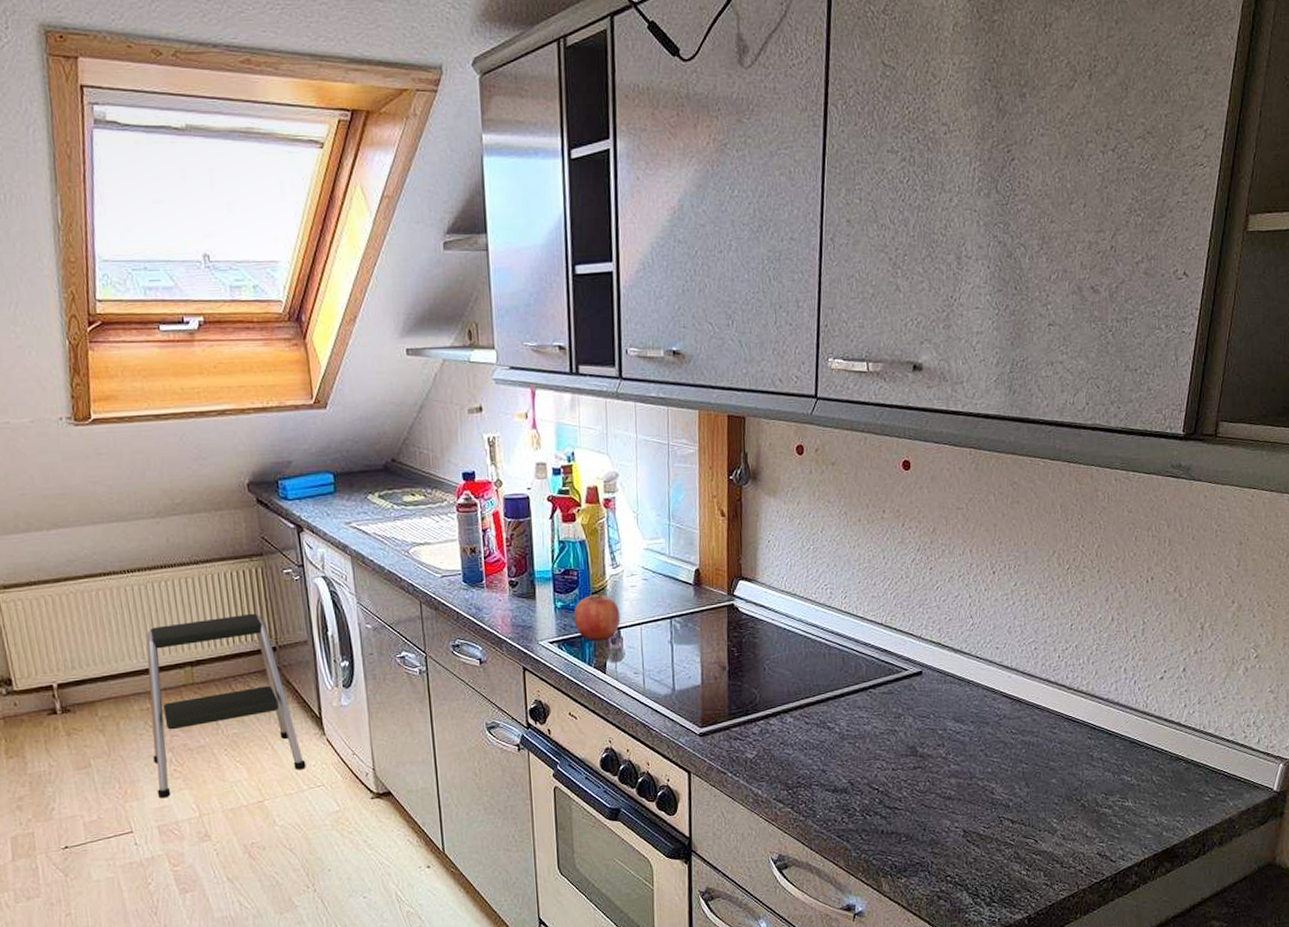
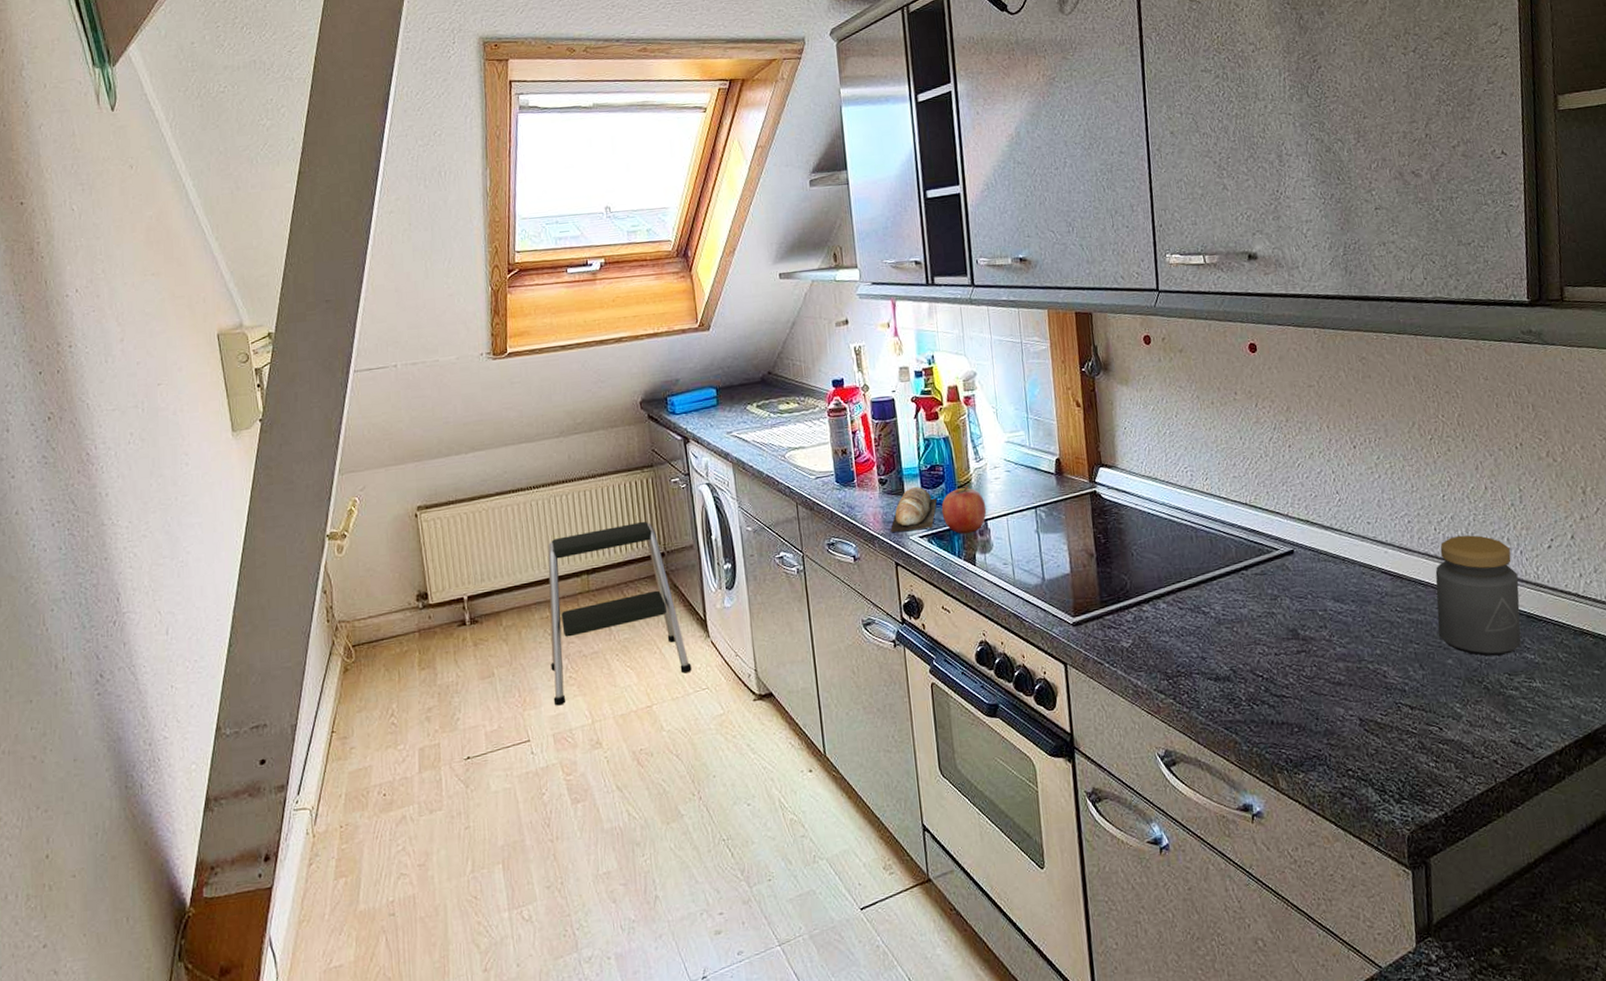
bread loaf: none [518,591,569,636] -> present [890,487,937,532]
jar: none [1048,663,1128,777] -> present [1435,535,1521,656]

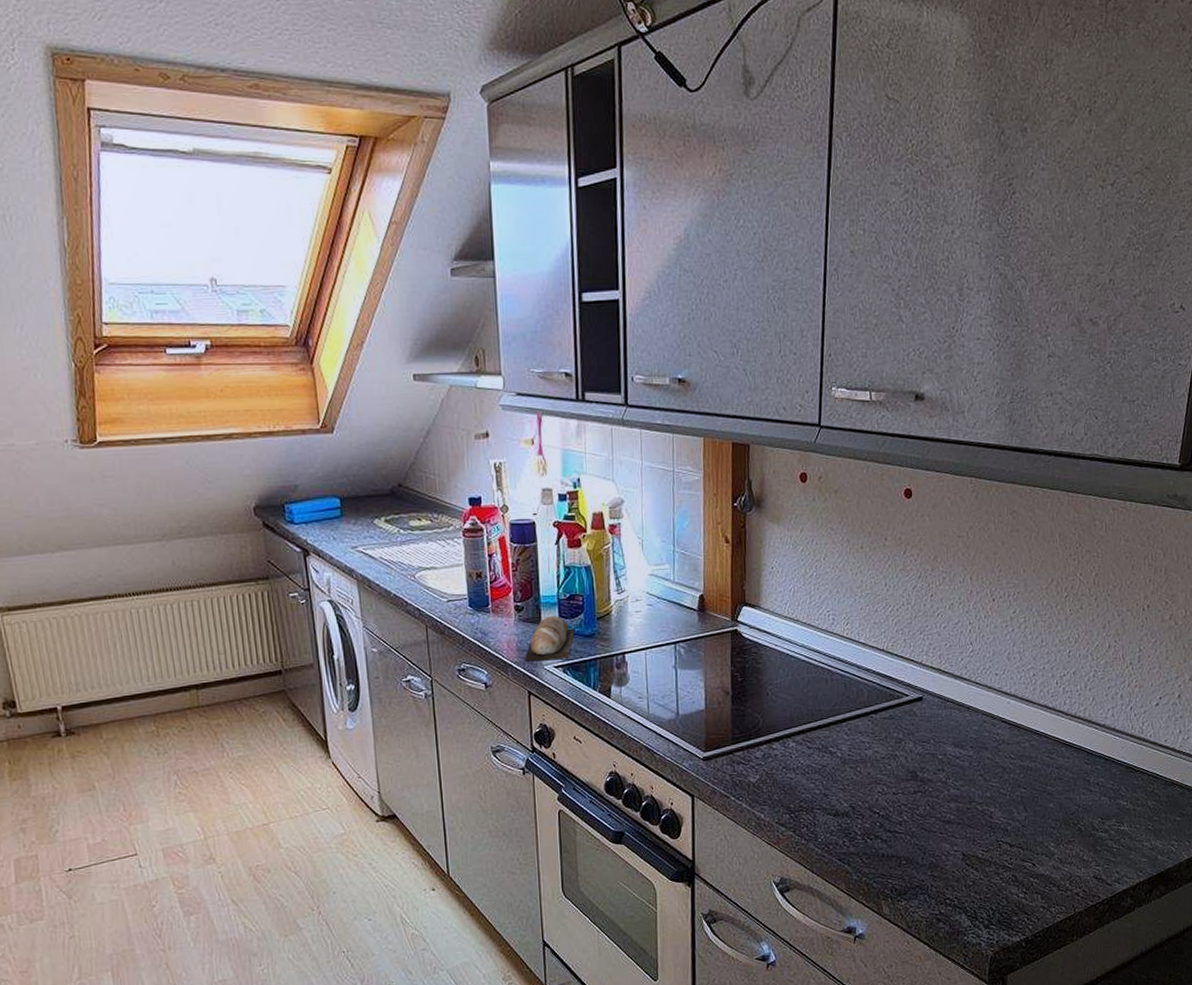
step stool: present [547,521,692,706] -> none [151,636,311,821]
fruit: present [941,485,987,534] -> none [579,617,625,666]
jar: present [1435,535,1521,656] -> none [1046,690,1124,802]

